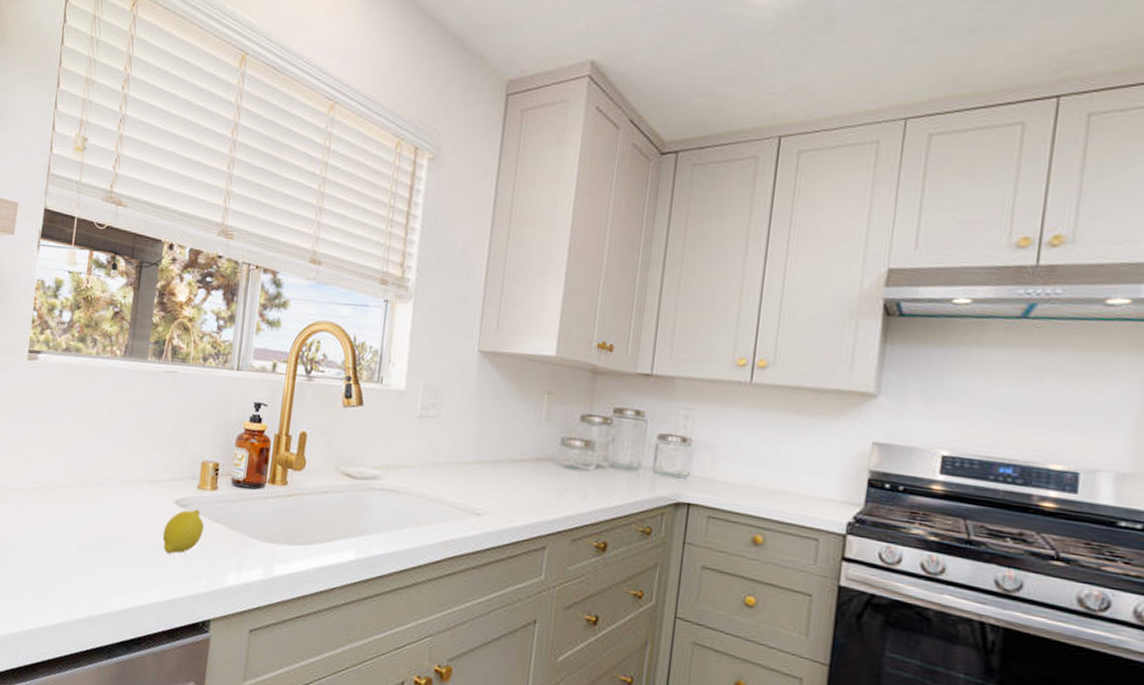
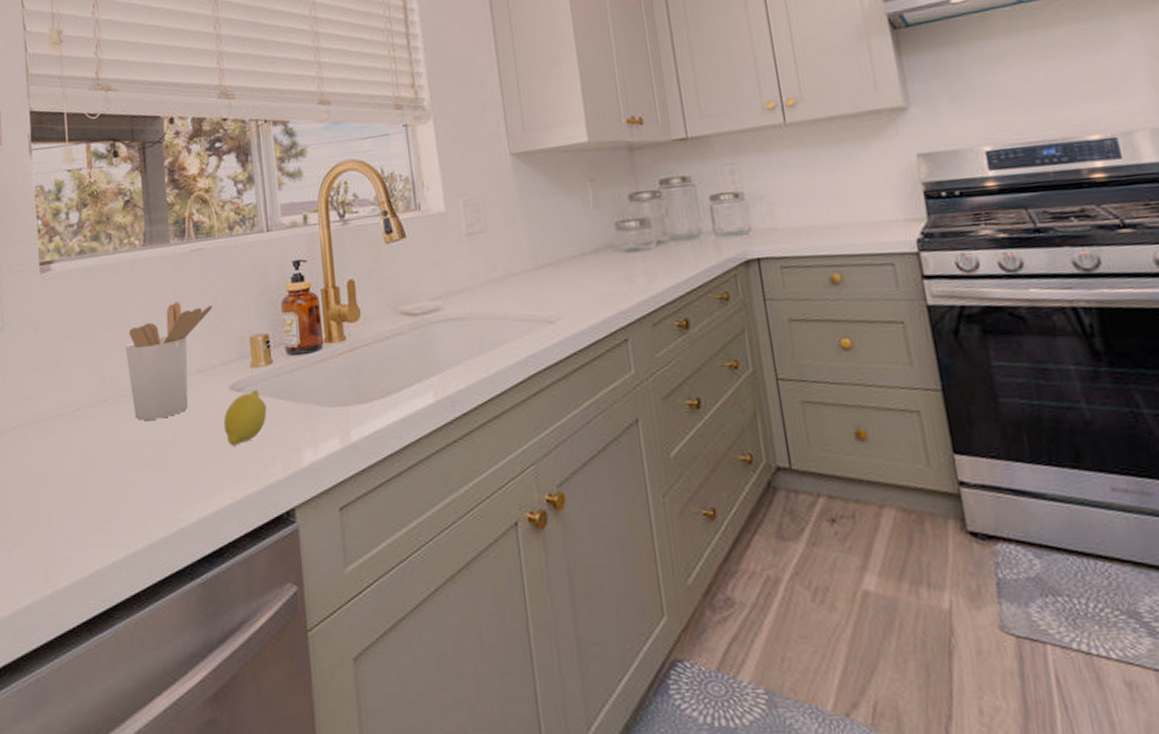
utensil holder: none [87,414,174,515] -> present [124,301,213,421]

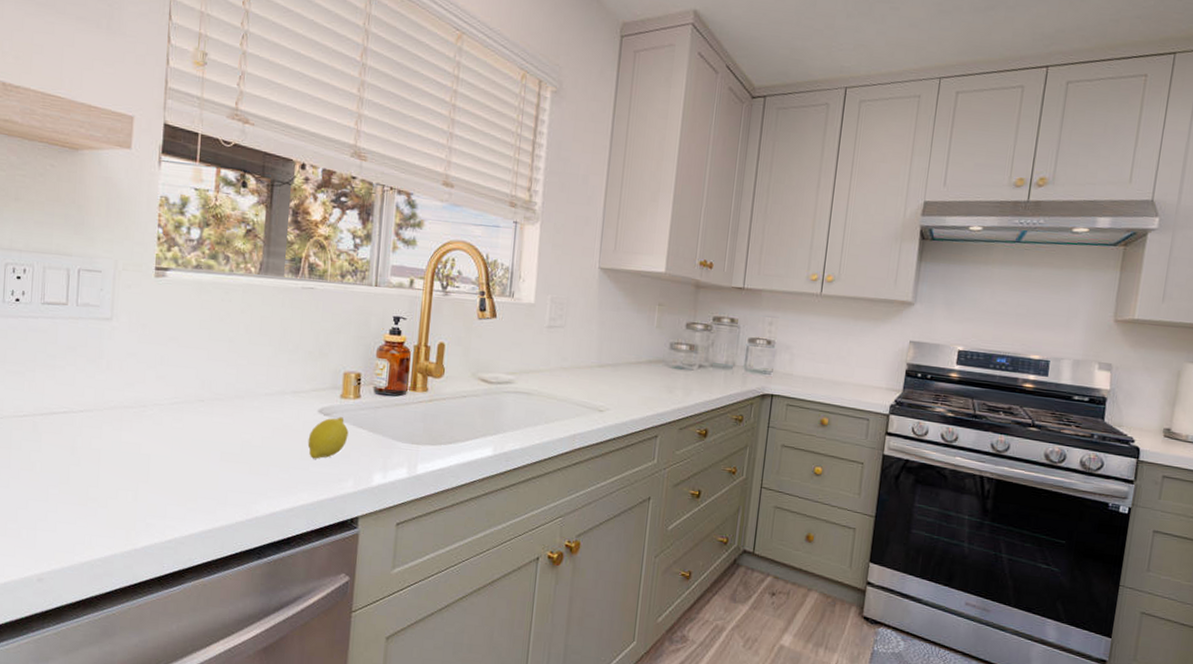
utensil holder: present [124,301,213,421] -> none [227,329,315,425]

